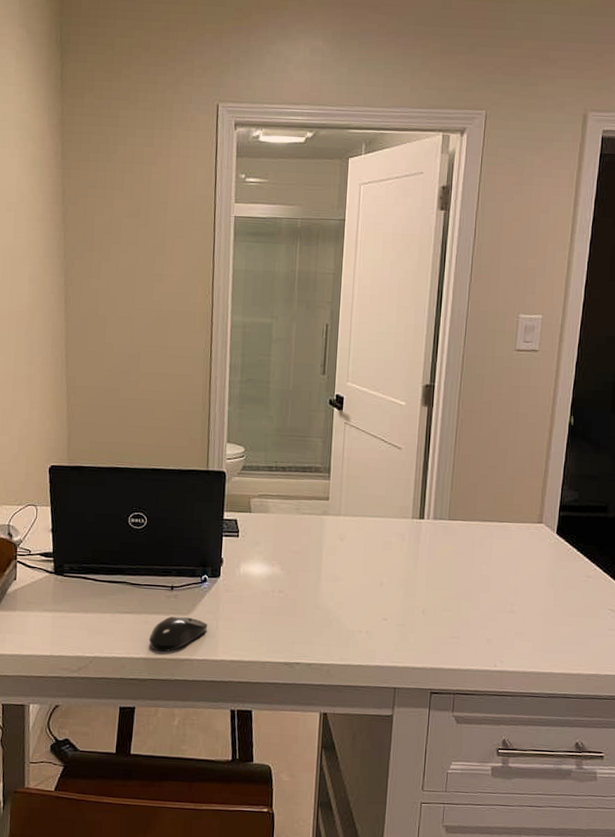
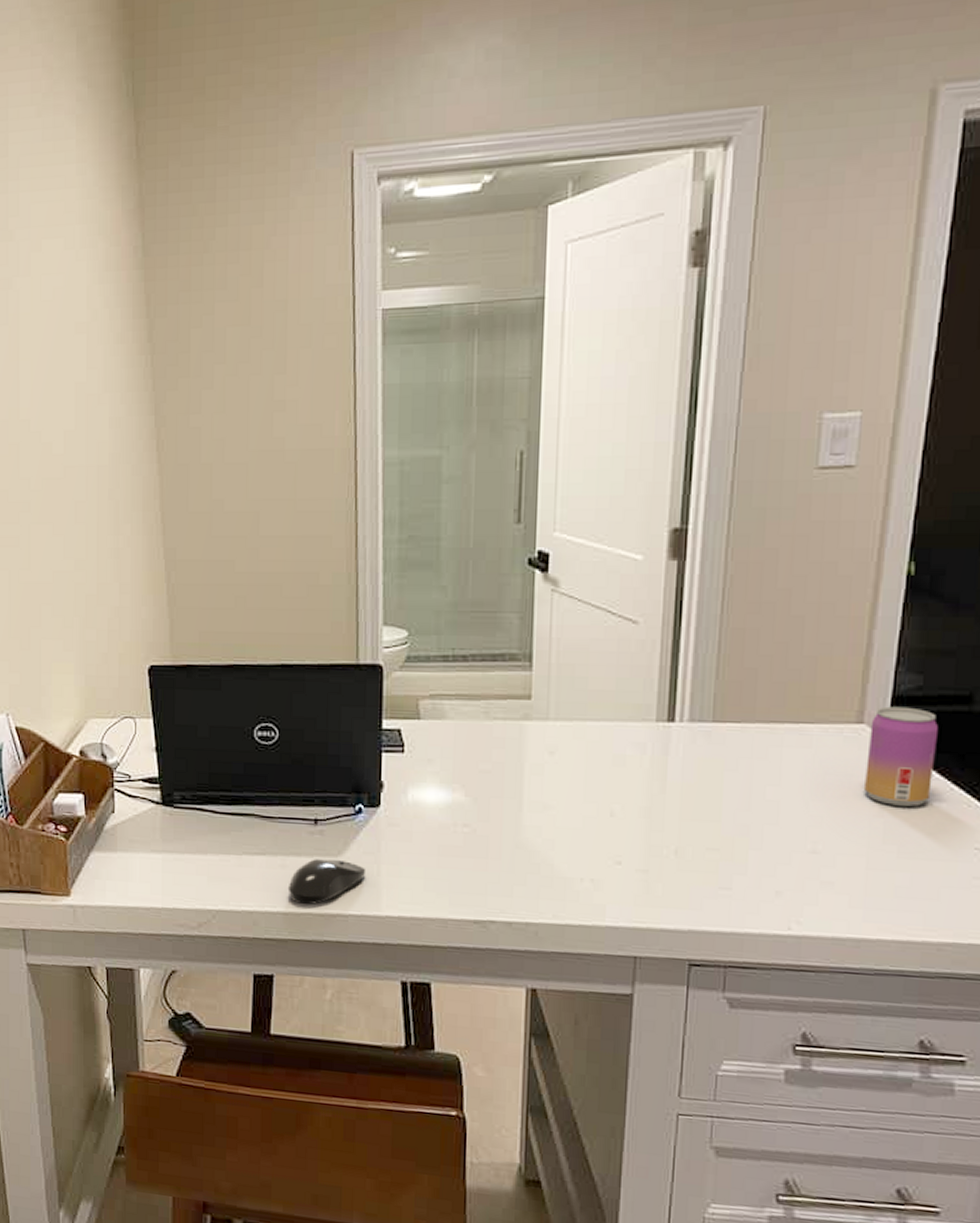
beverage can: none [543,512,587,581] -> present [864,706,938,807]

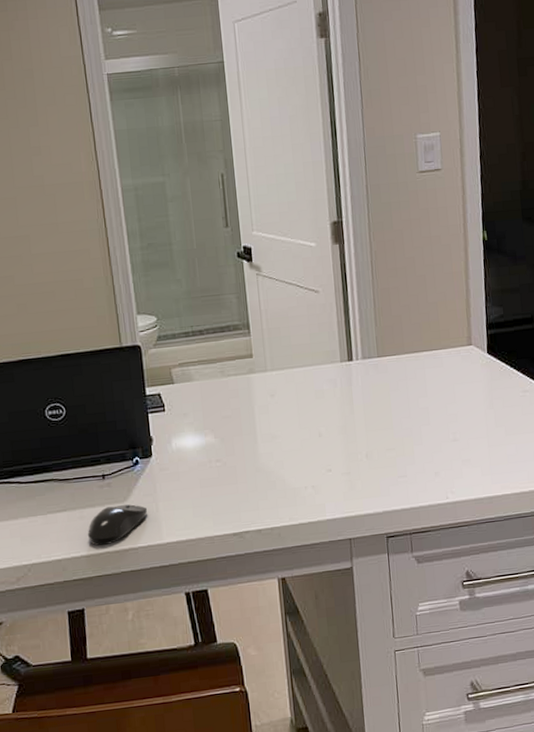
beverage can: present [864,706,938,807] -> none [476,330,519,399]

